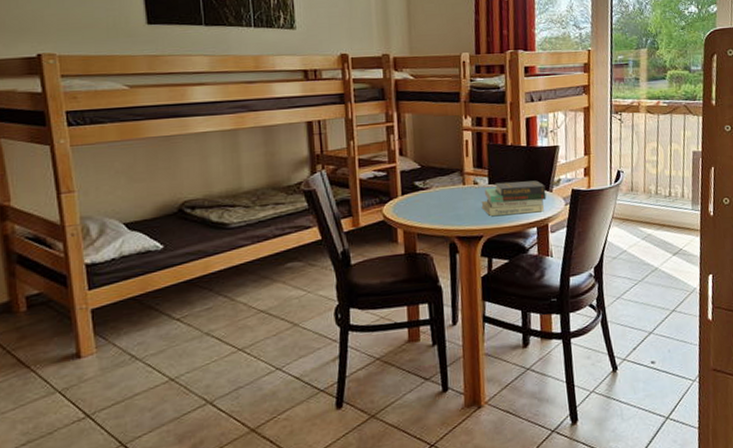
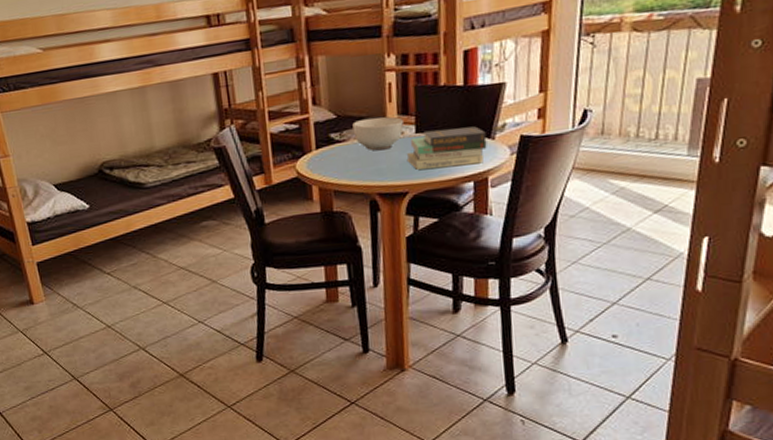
bowl: none [435,168,479,199] -> present [352,116,405,151]

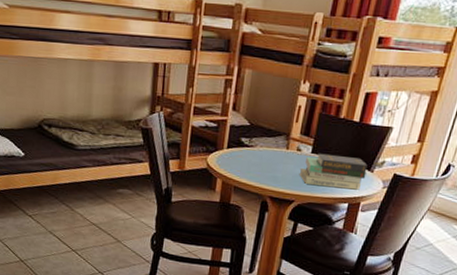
bowl: present [352,116,405,151] -> none [260,131,305,162]

